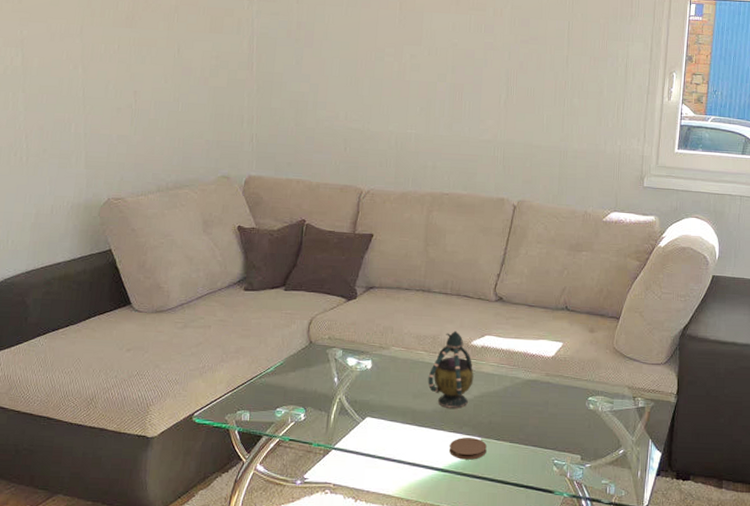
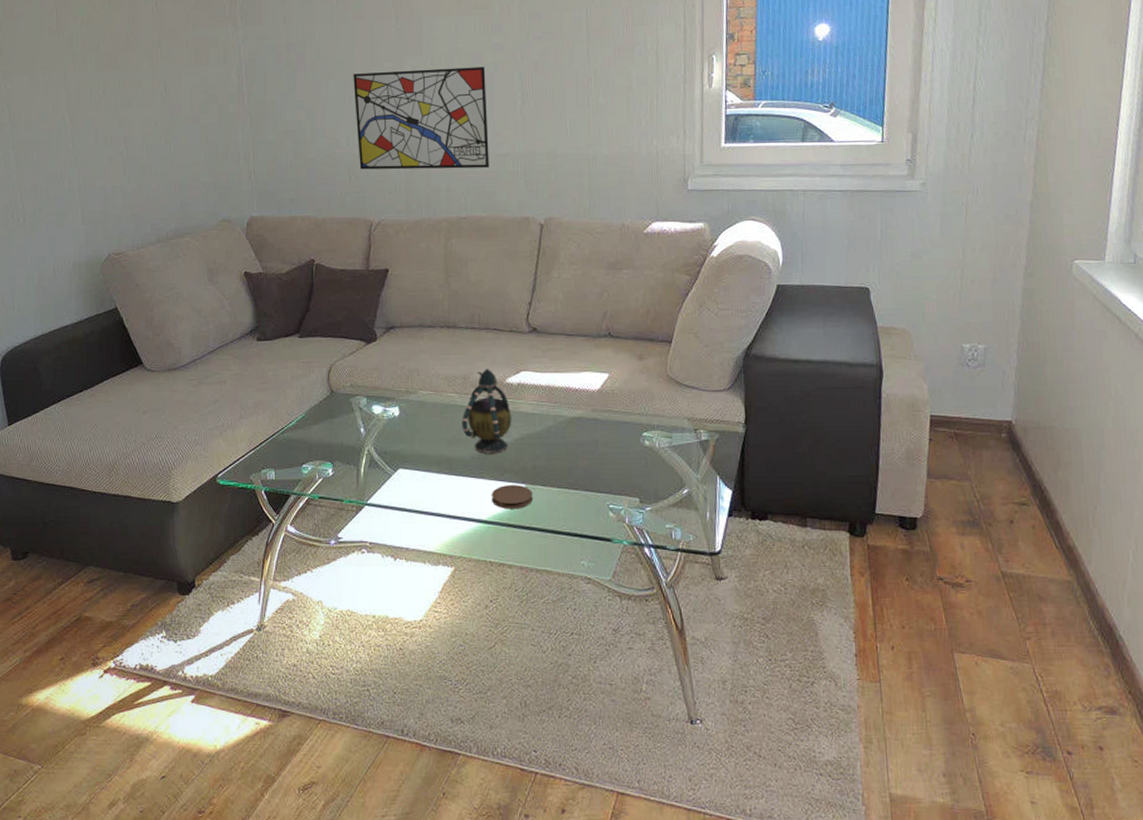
wall art: none [355,55,477,151] -> present [353,67,489,170]

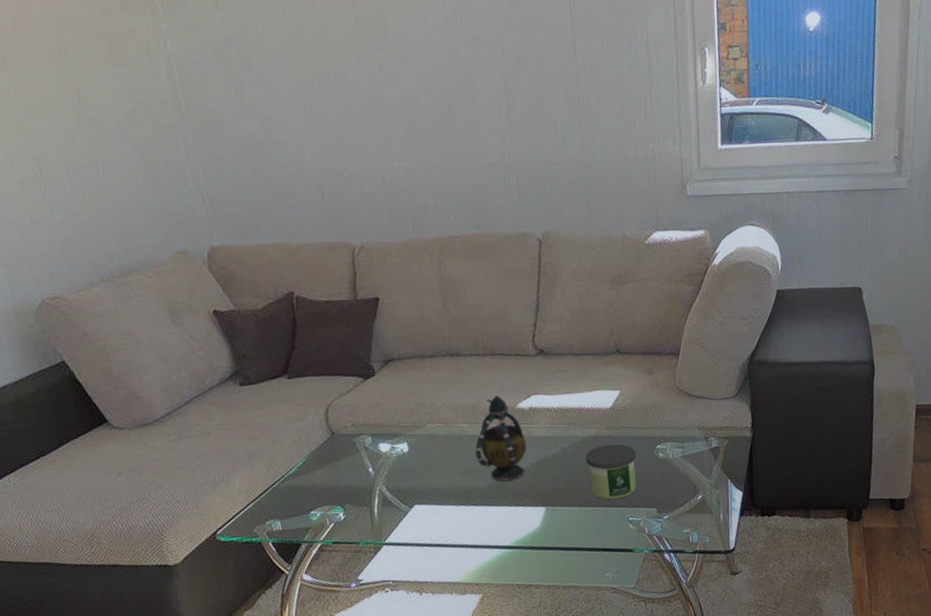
wall art: present [353,67,489,170] -> none [310,63,478,187]
coaster: present [492,485,533,509] -> none [513,508,554,533]
candle: none [569,427,622,484] -> present [585,443,637,500]

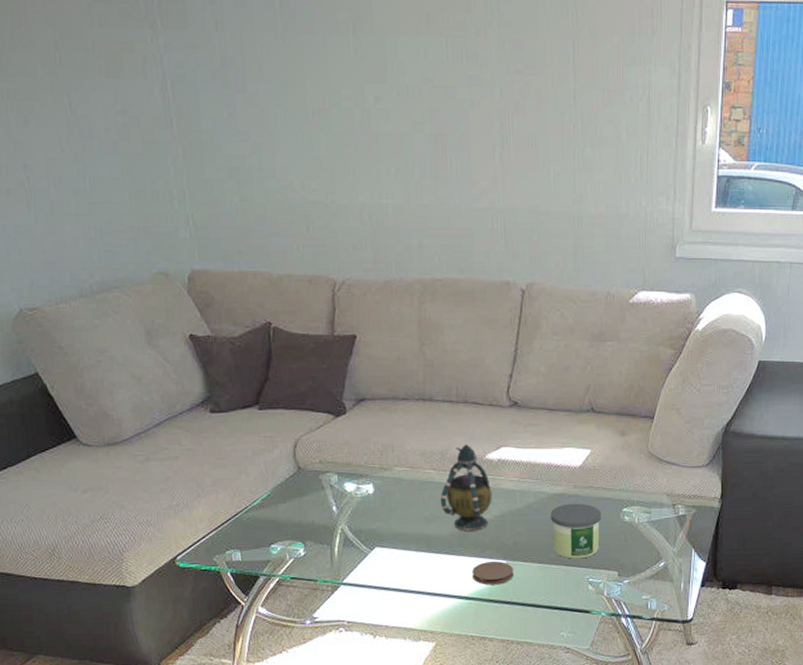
coaster: none [513,508,554,533] -> present [472,561,514,585]

